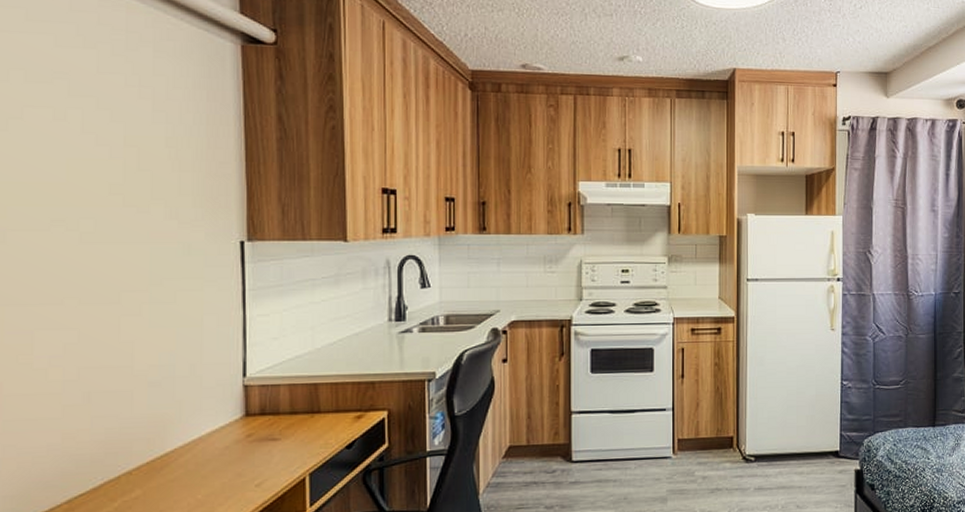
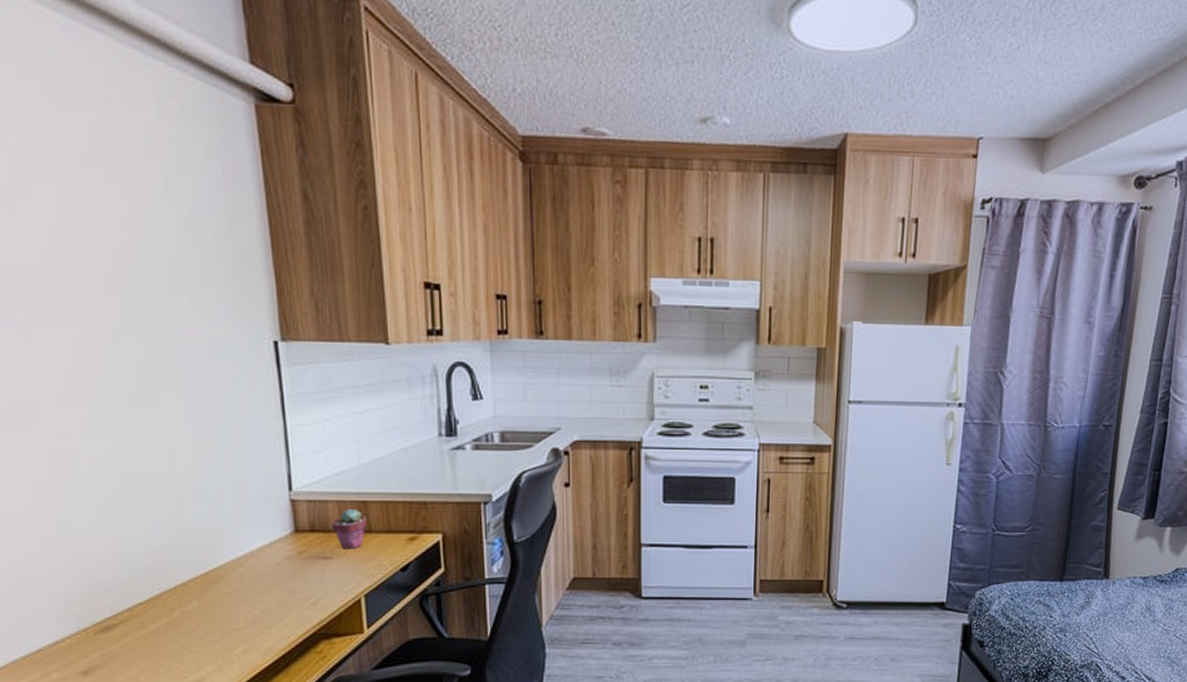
potted succulent: none [282,391,317,431] -> present [331,508,368,550]

